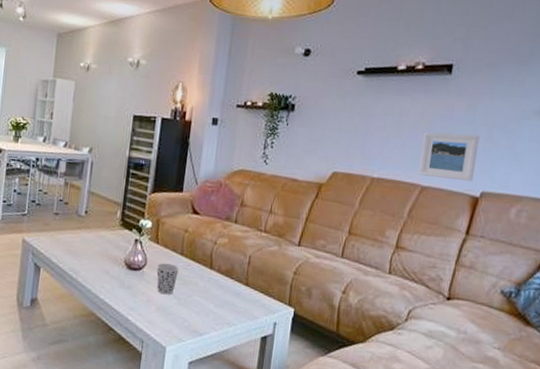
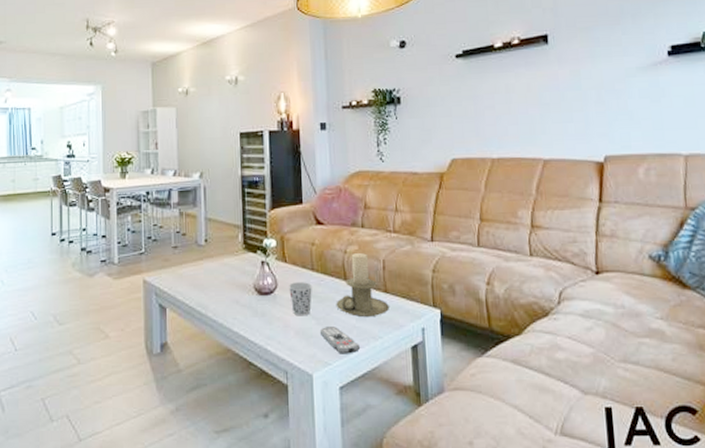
remote control: none [178,307,214,335] -> present [319,327,360,354]
candle holder: none [198,245,247,306] -> present [336,253,389,318]
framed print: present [419,132,480,182] -> none [535,100,594,149]

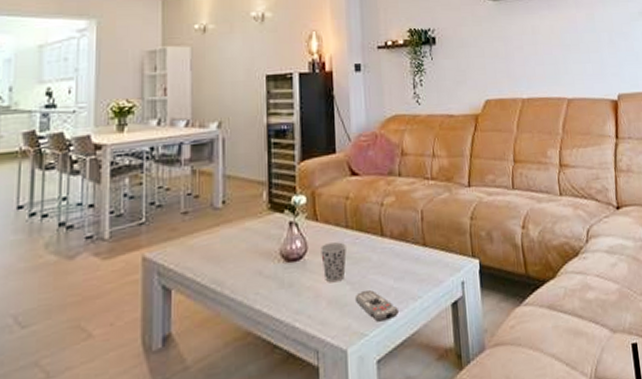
candle holder: present [336,253,389,318] -> none [372,204,428,277]

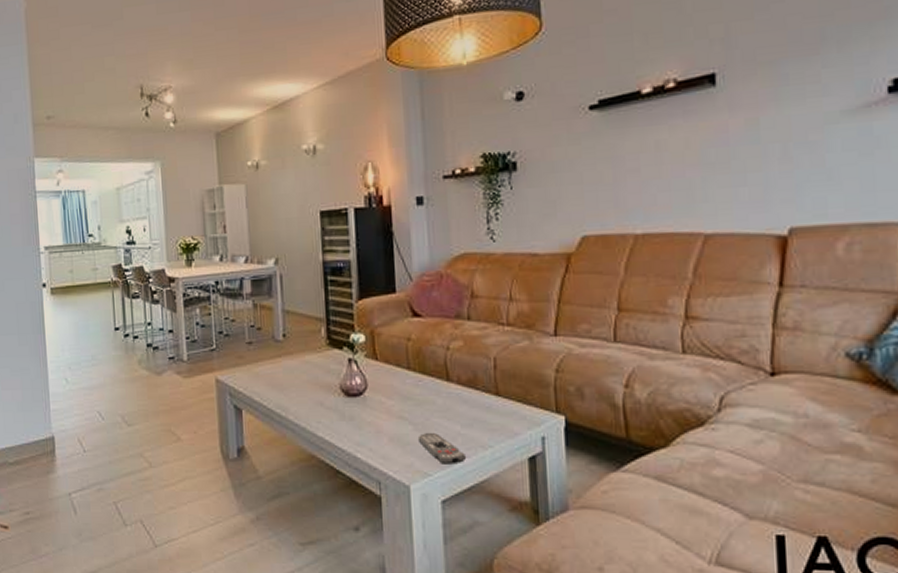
cup: present [321,242,348,283] -> none [381,382,410,421]

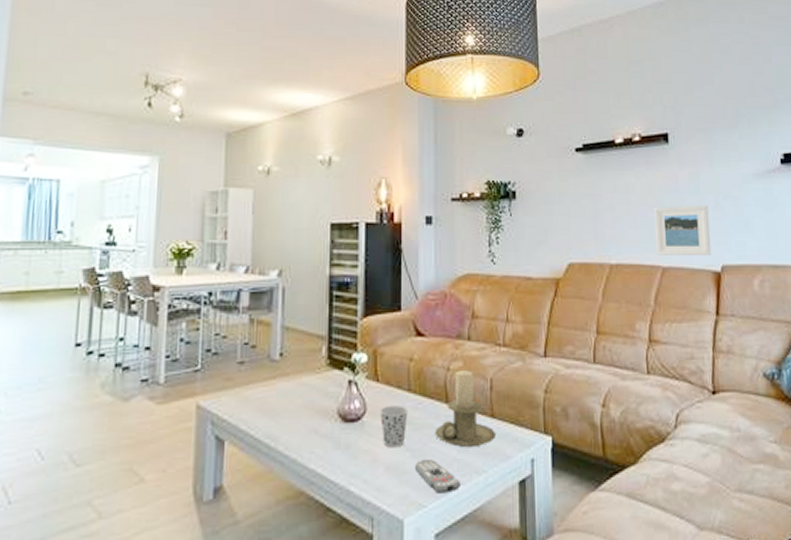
cup: none [381,382,410,421] -> present [380,406,409,448]
candle holder: none [436,350,501,424] -> present [435,371,495,448]
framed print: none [695,156,774,221] -> present [654,205,711,257]

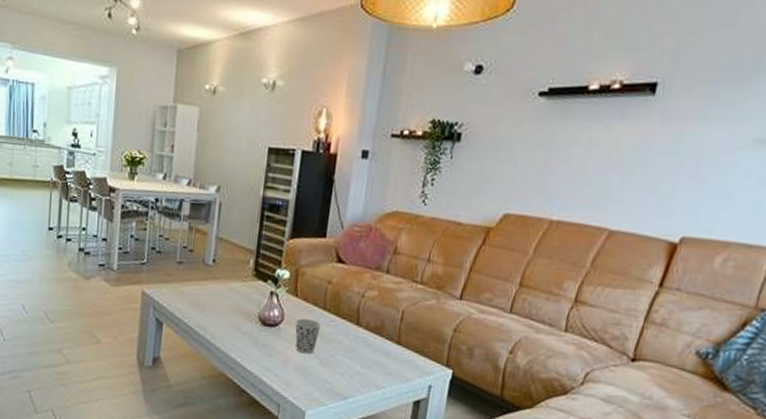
remote control: present [414,460,460,494] -> none [320,368,360,398]
candle holder: present [435,371,495,448] -> none [342,299,399,366]
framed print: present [654,205,711,257] -> none [607,166,684,226]

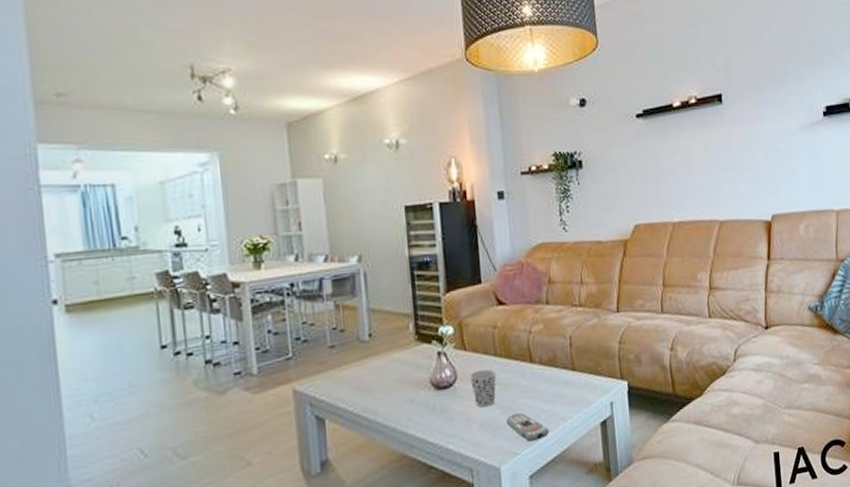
remote control: none [320,368,360,398] -> present [506,413,549,442]

